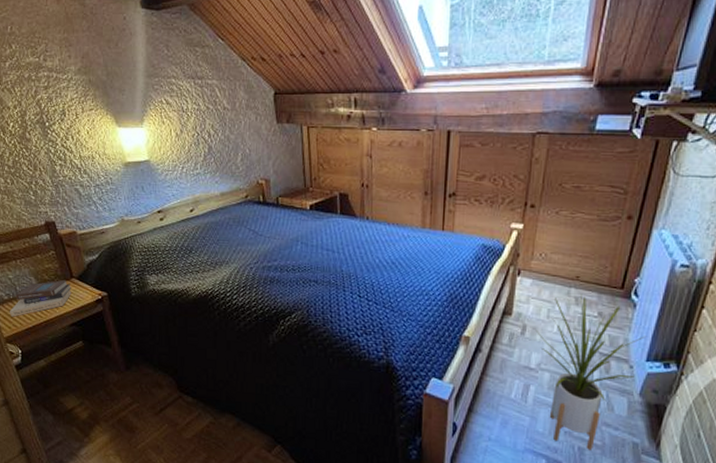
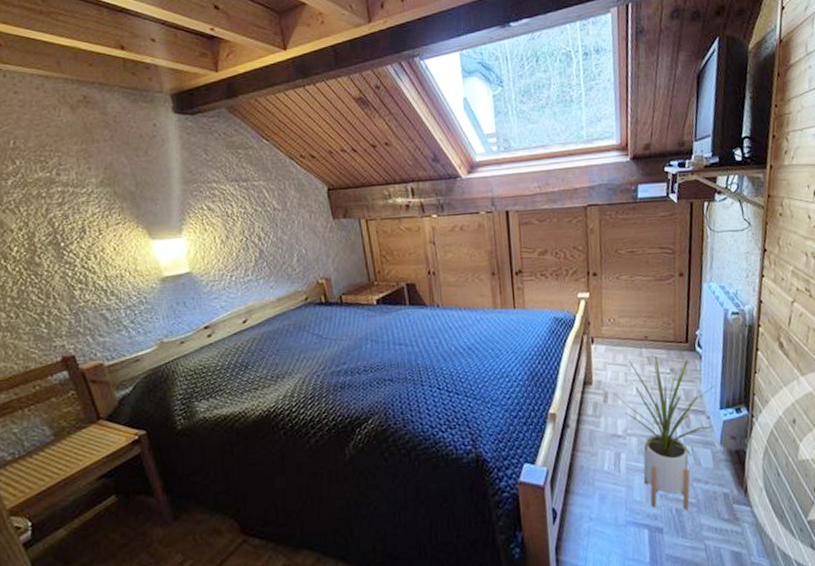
books: present [9,280,71,317] -> none [14,424,99,481]

